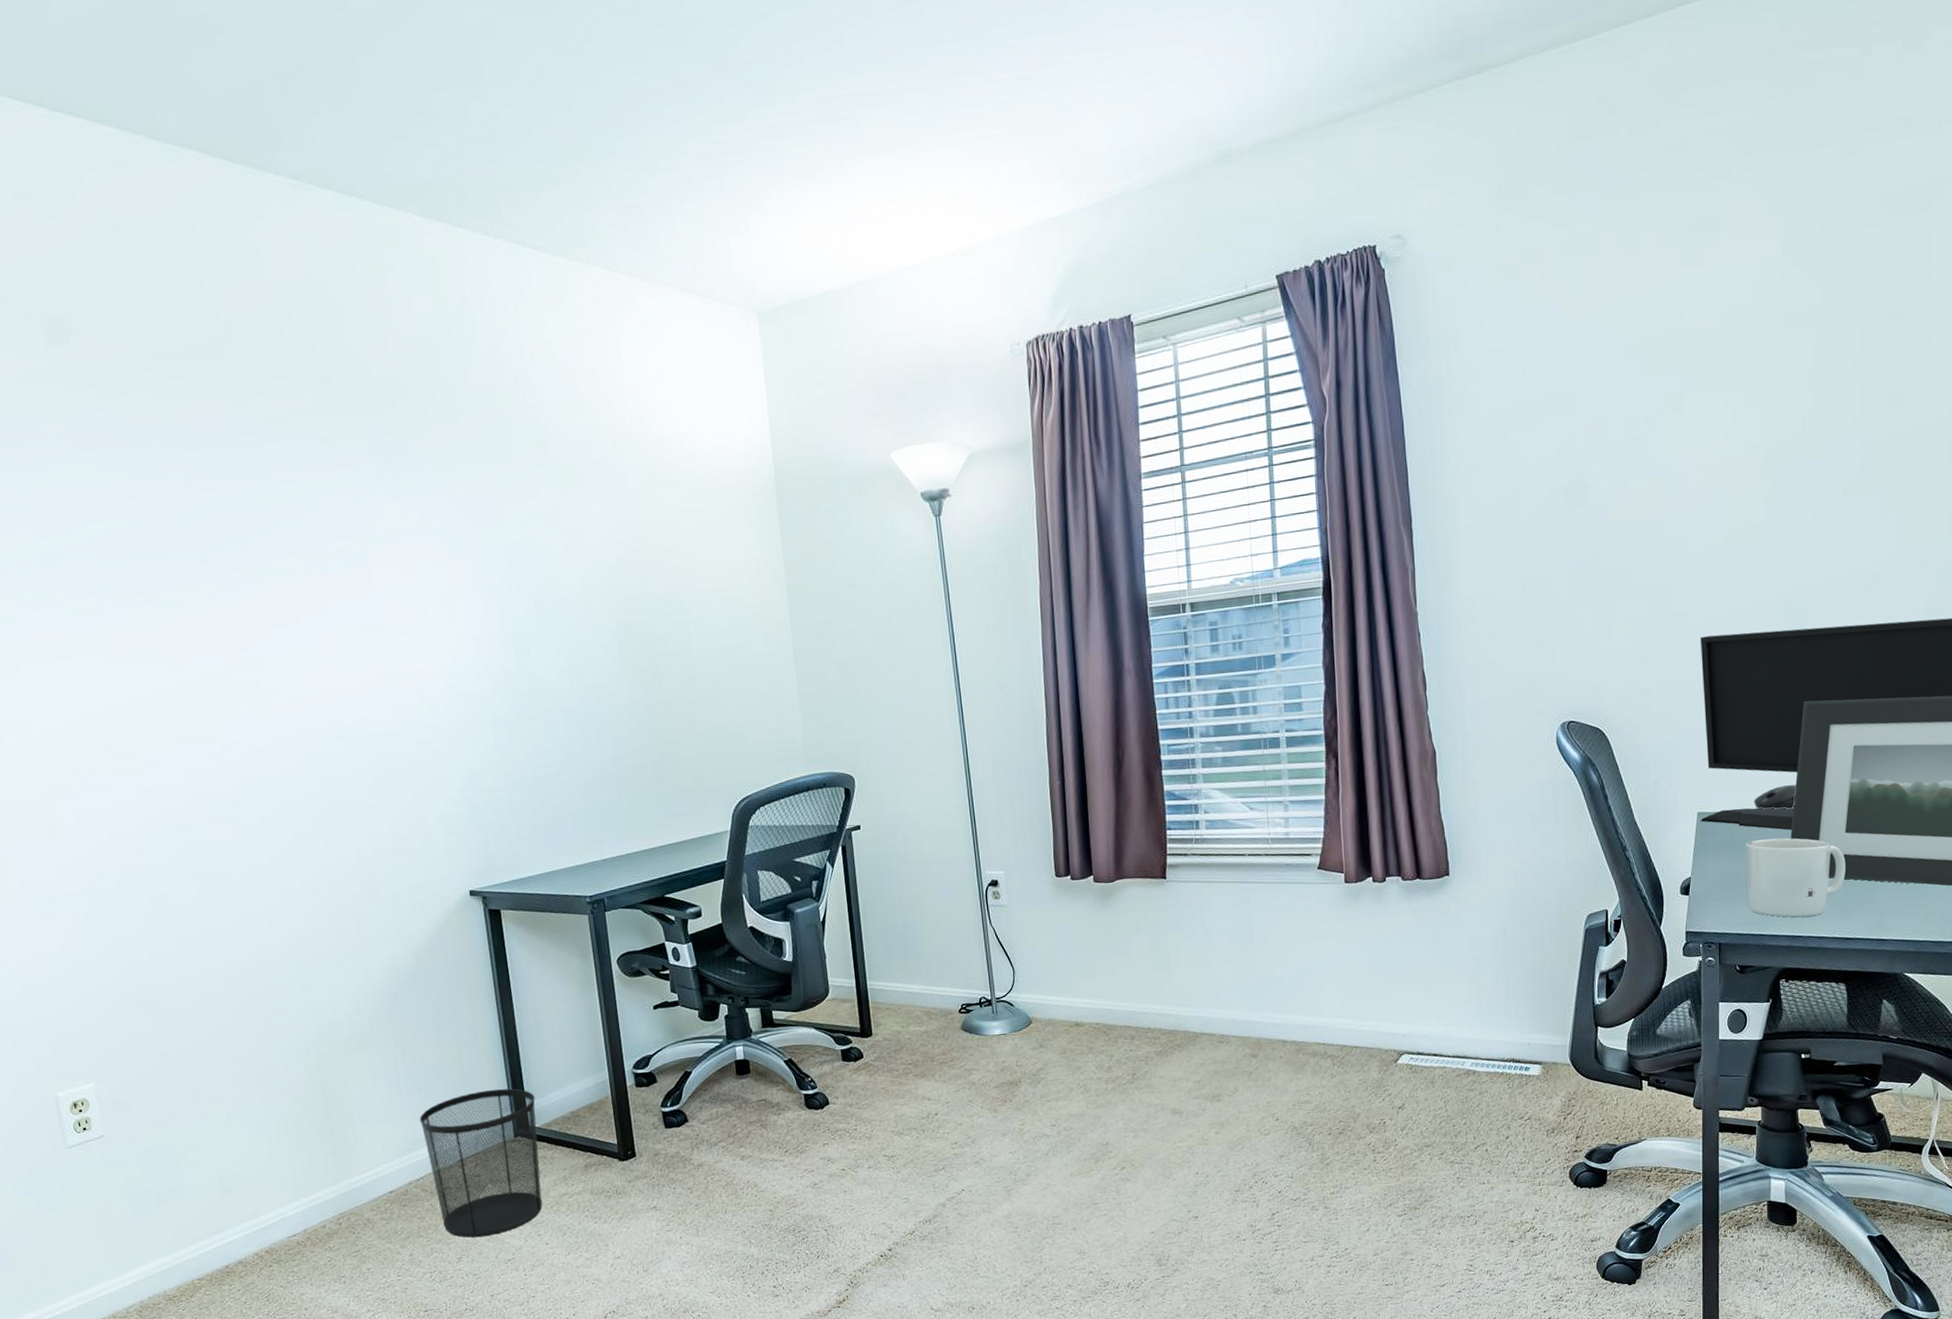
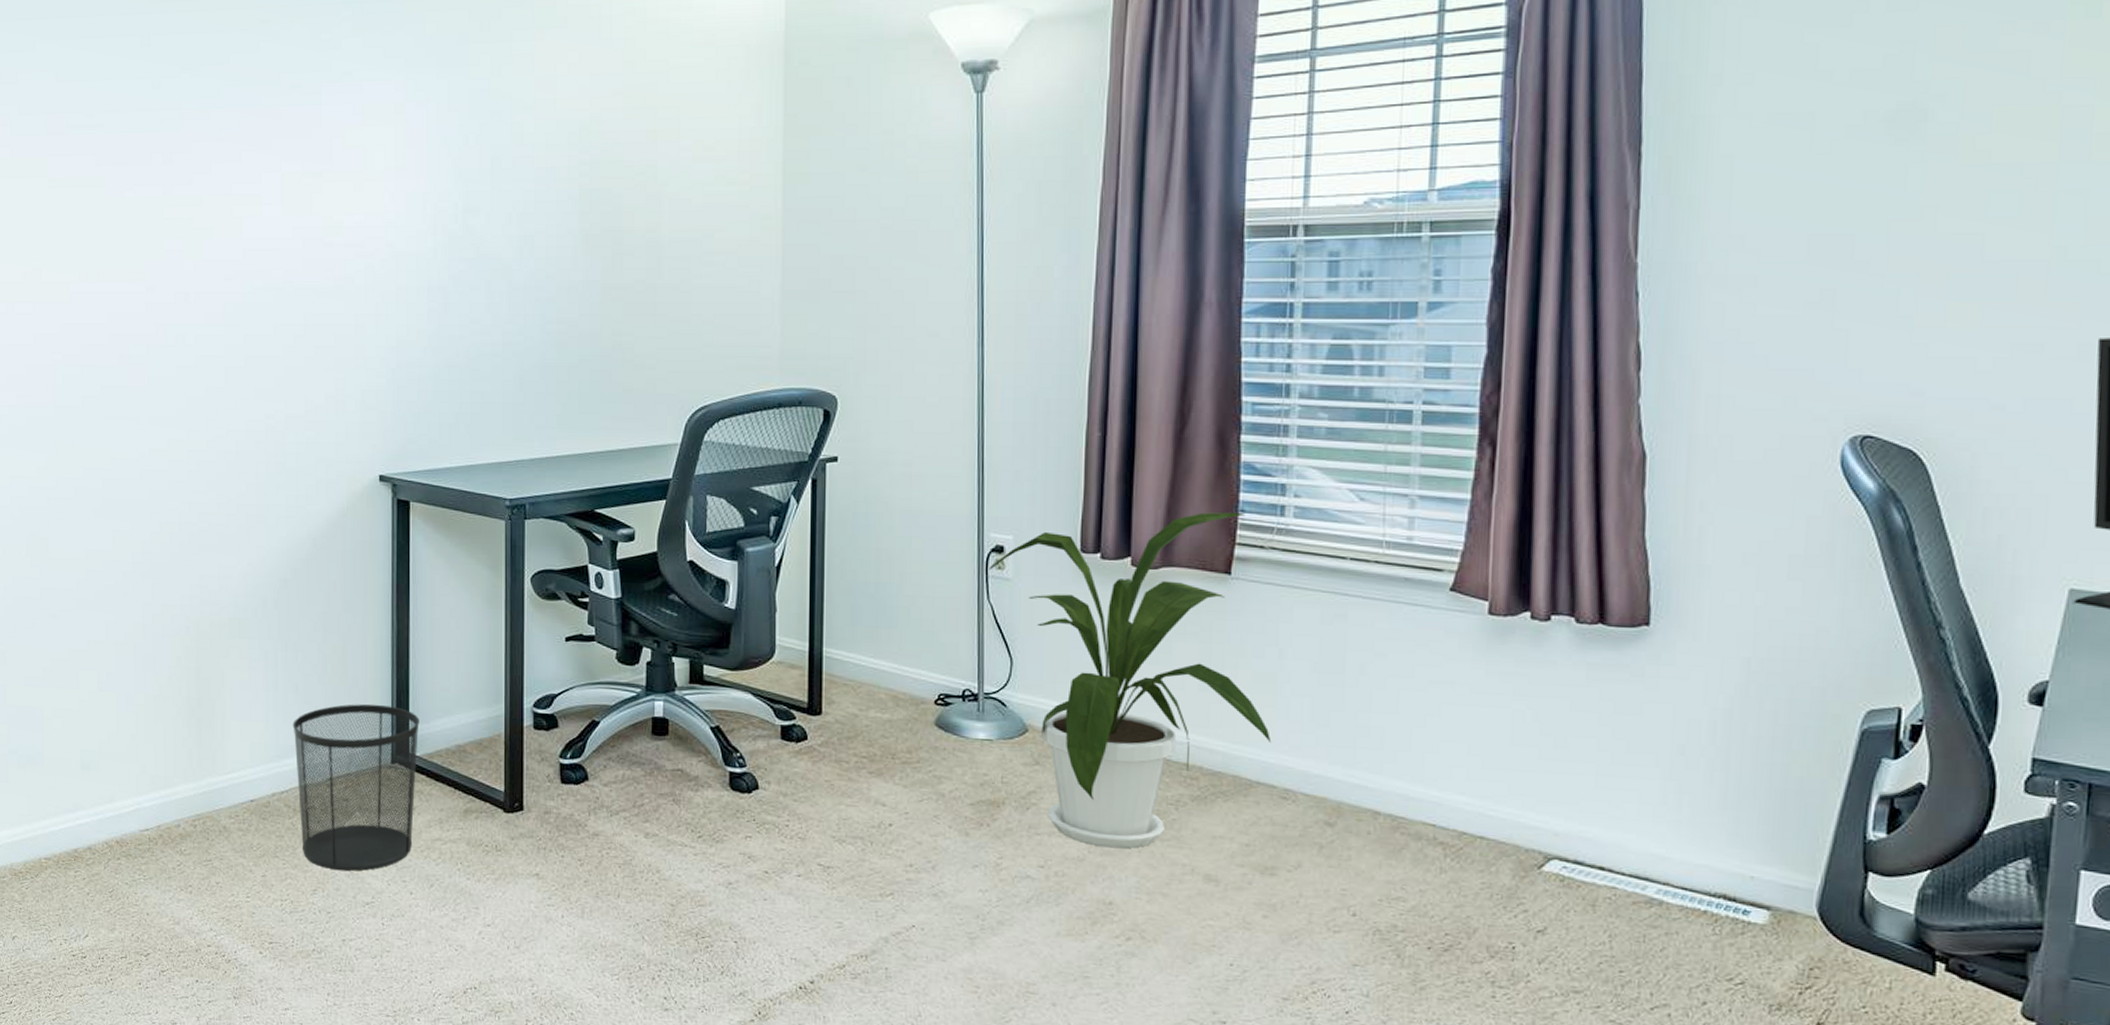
house plant: none [988,830,1208,1103] -> present [989,511,1272,849]

